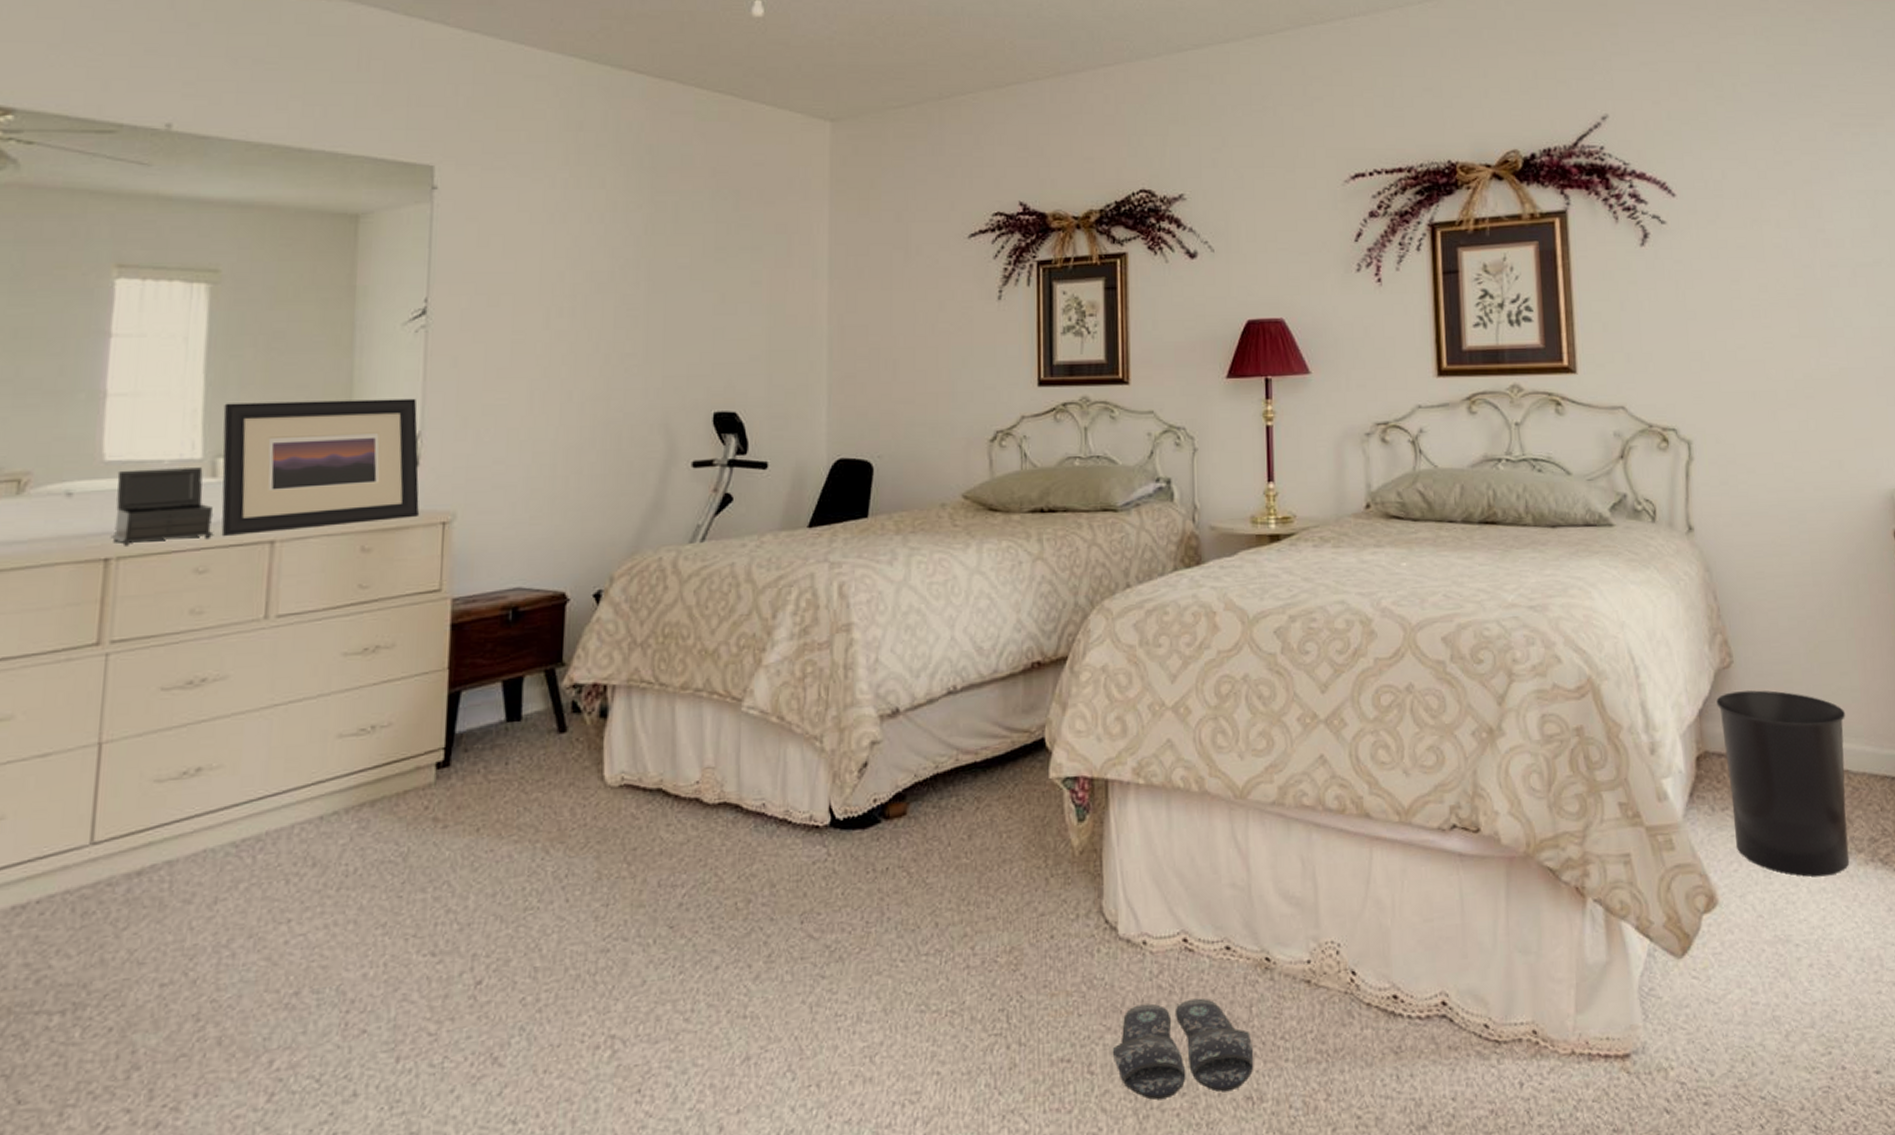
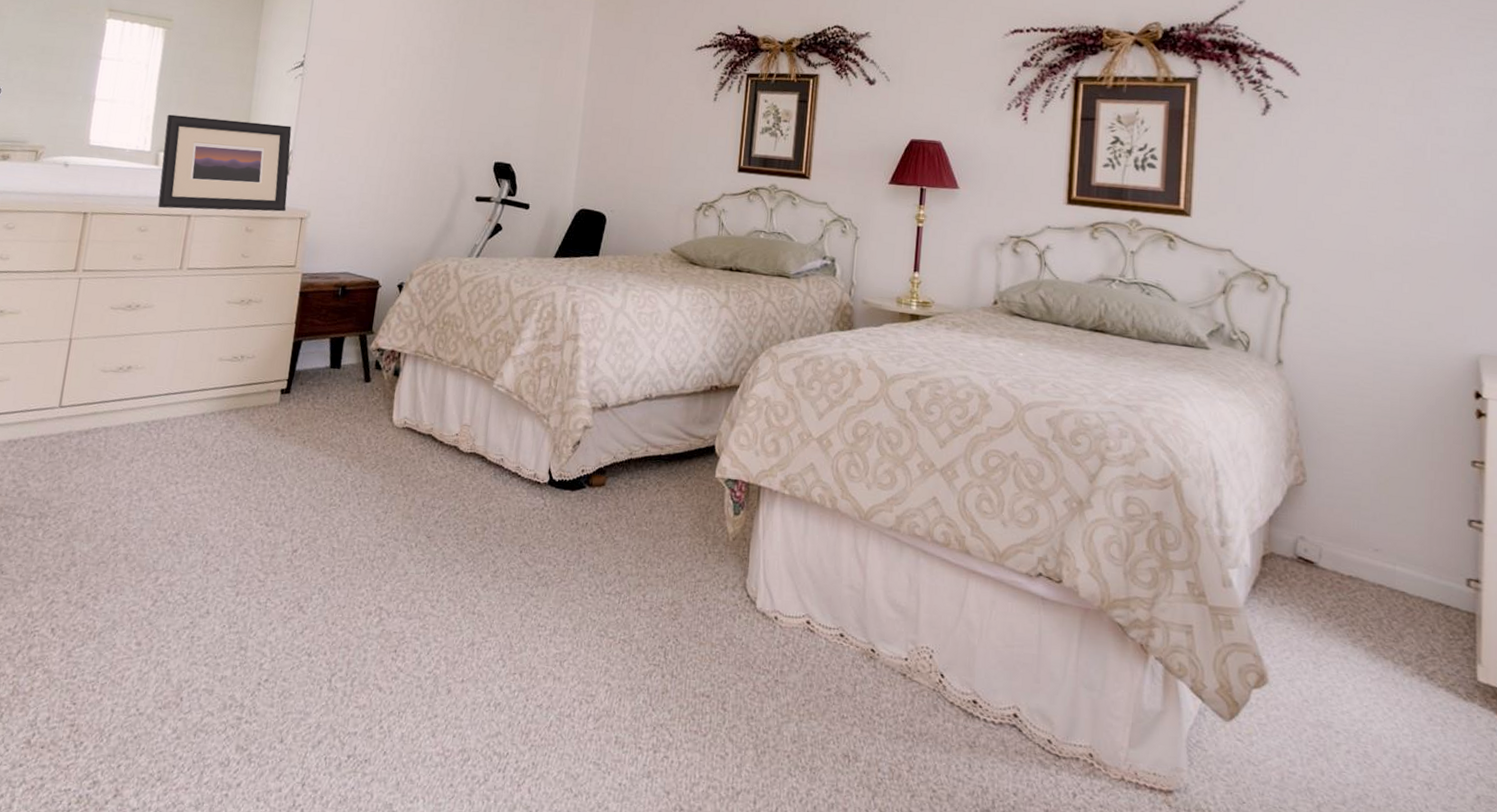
jewelry box: present [110,467,213,548] -> none [89,153,154,208]
slippers: present [1112,998,1254,1100] -> none [742,665,854,747]
waste bin: present [1716,690,1850,877] -> none [1286,506,1408,679]

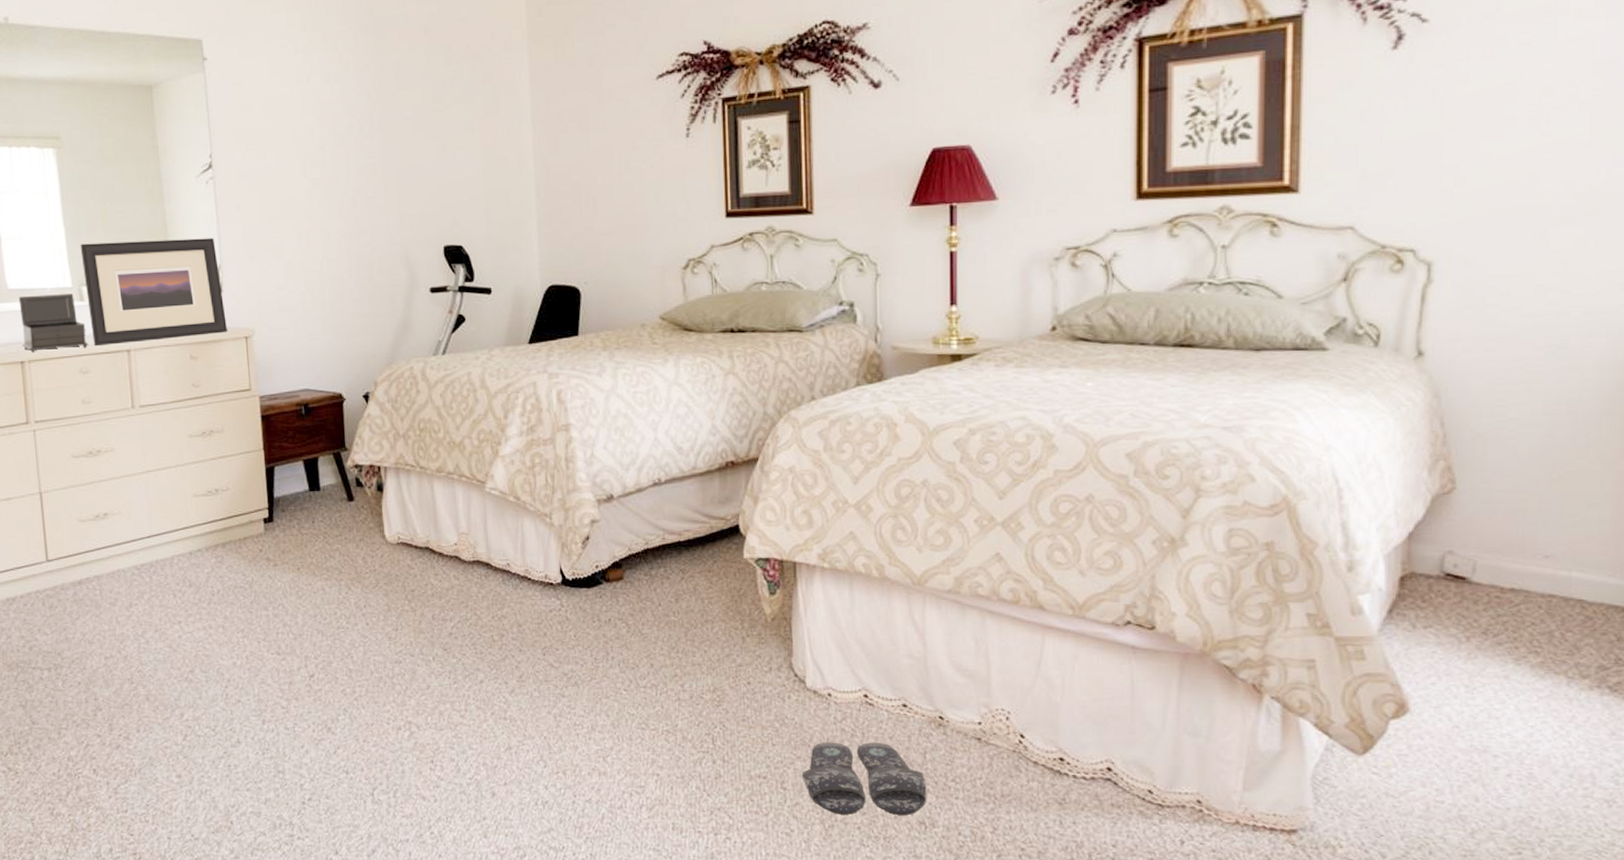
jewelry box: none [89,153,154,208] -> present [18,294,88,354]
slippers: none [742,665,854,747] -> present [801,742,927,816]

